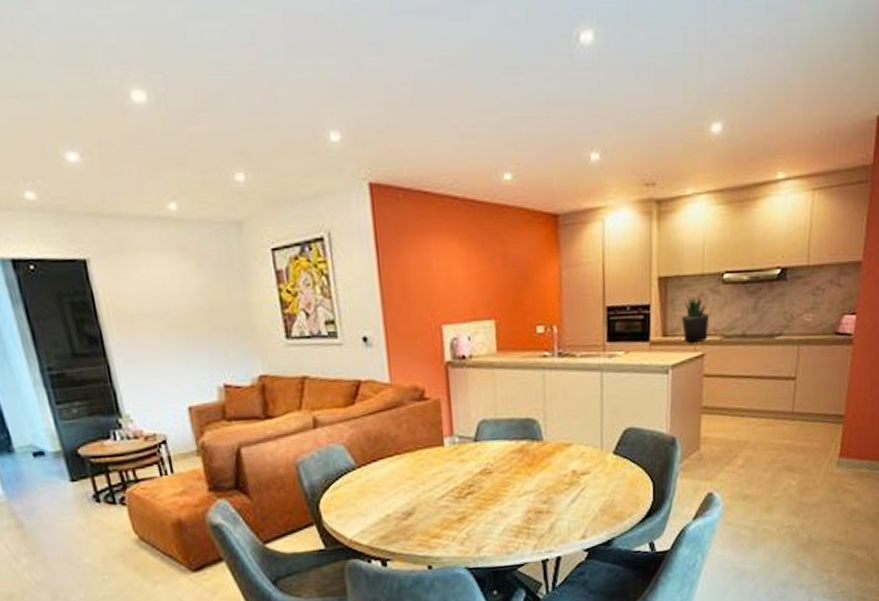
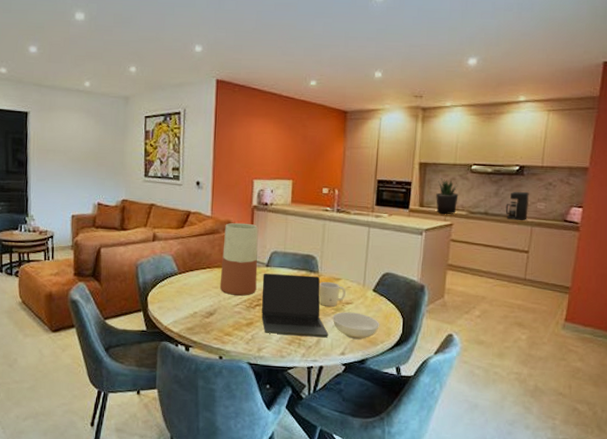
vase: none [411,386,465,486] -> present [219,222,259,296]
laptop: none [471,444,564,527] -> present [261,273,329,337]
mug: none [546,449,580,482] -> present [318,281,346,307]
bowl: none [566,483,626,517] -> present [332,312,380,339]
coffee maker: none [767,301,794,340] -> present [505,191,529,220]

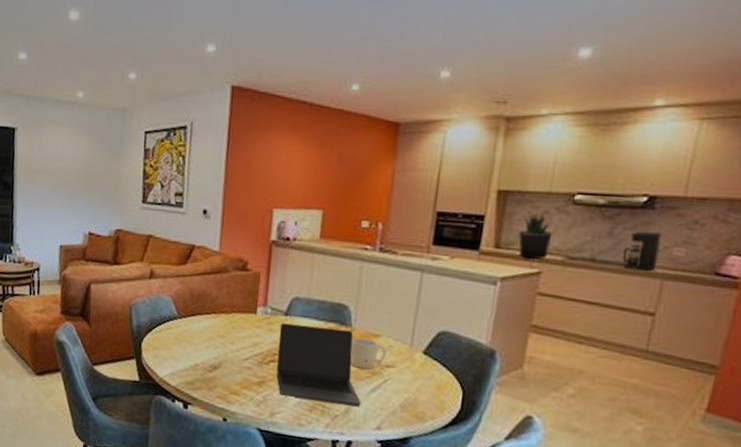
vase: present [219,222,259,296] -> none [226,260,277,349]
bowl: present [332,312,380,339] -> none [366,376,431,412]

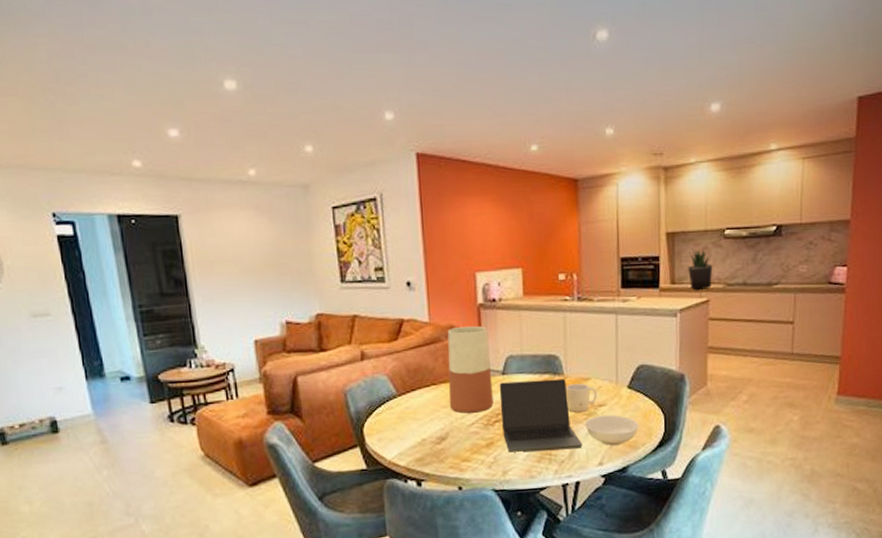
vase: none [226,260,277,349] -> present [447,325,494,413]
bowl: none [366,376,431,412] -> present [584,415,640,445]
coffee maker: present [622,231,661,271] -> none [765,254,790,288]

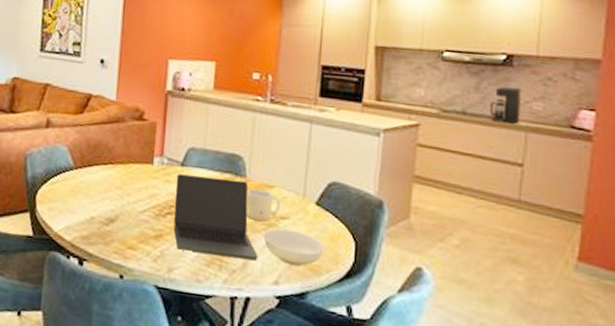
vase: present [447,325,494,413] -> none [123,110,173,201]
planter: present [688,249,713,290] -> none [397,68,427,112]
coffee maker: none [765,254,790,288] -> present [489,86,521,124]

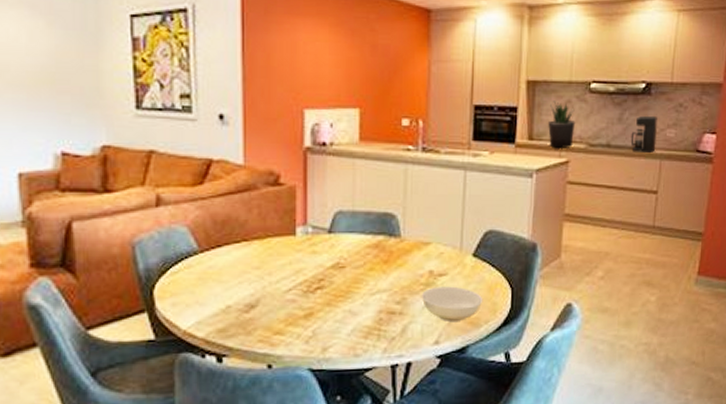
laptop: present [174,174,258,260] -> none [324,241,418,326]
mug: present [246,188,281,221] -> none [402,247,438,281]
planter: none [397,68,427,112] -> present [548,102,576,148]

